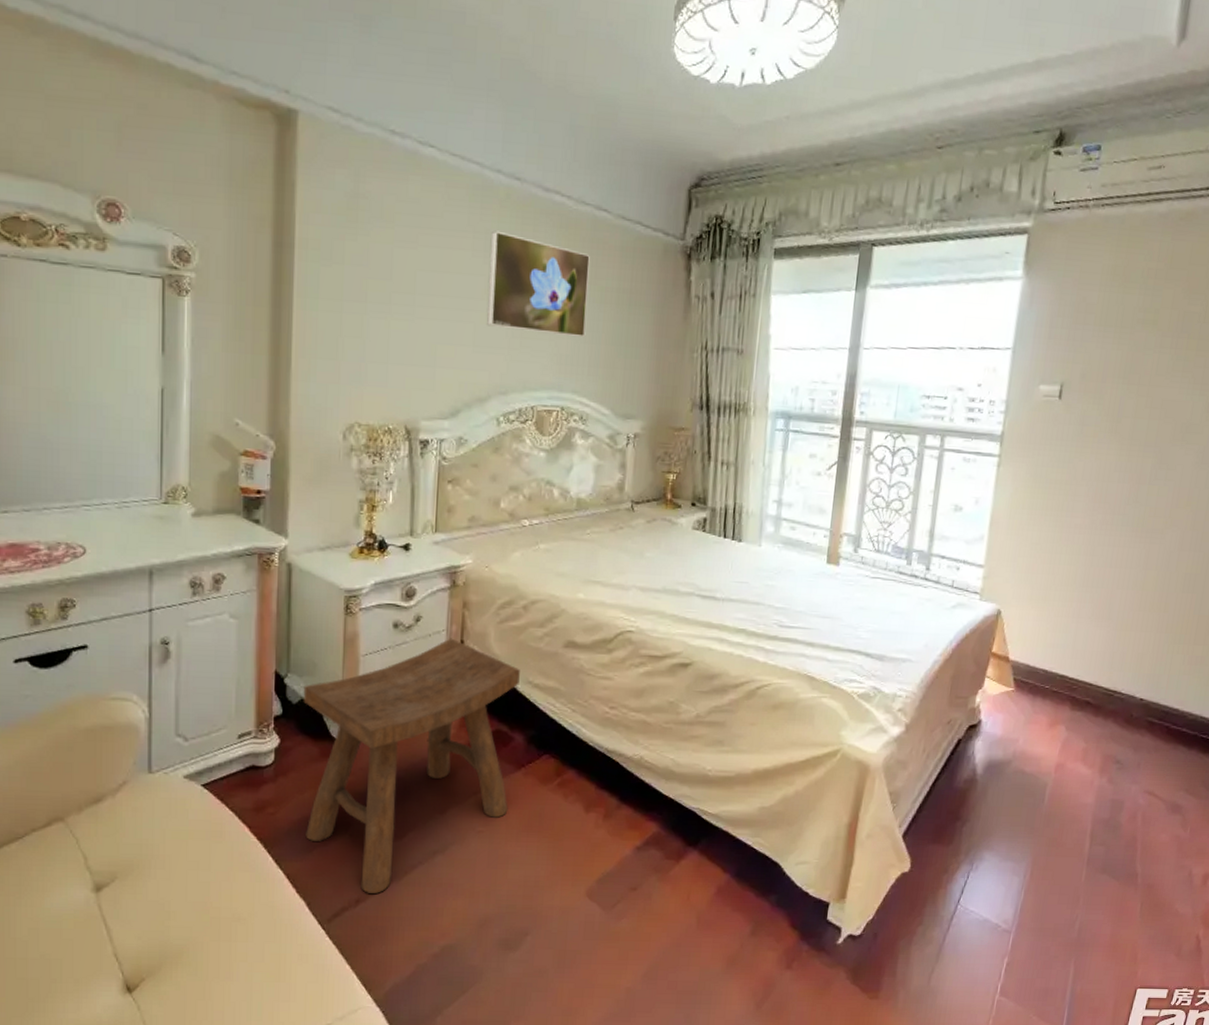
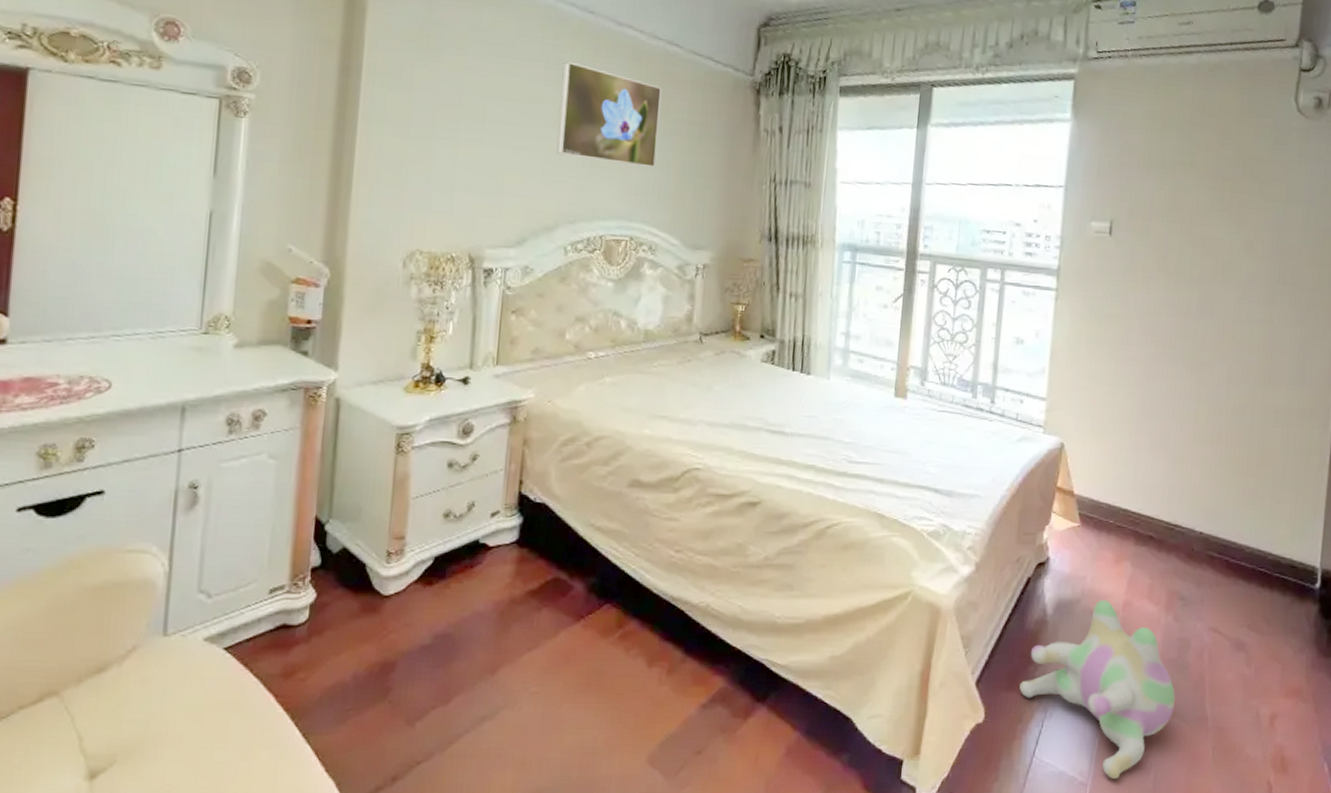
stool: present [303,638,520,893] -> none [339,478,582,769]
plush toy: none [946,761,1106,928] -> present [1019,599,1176,779]

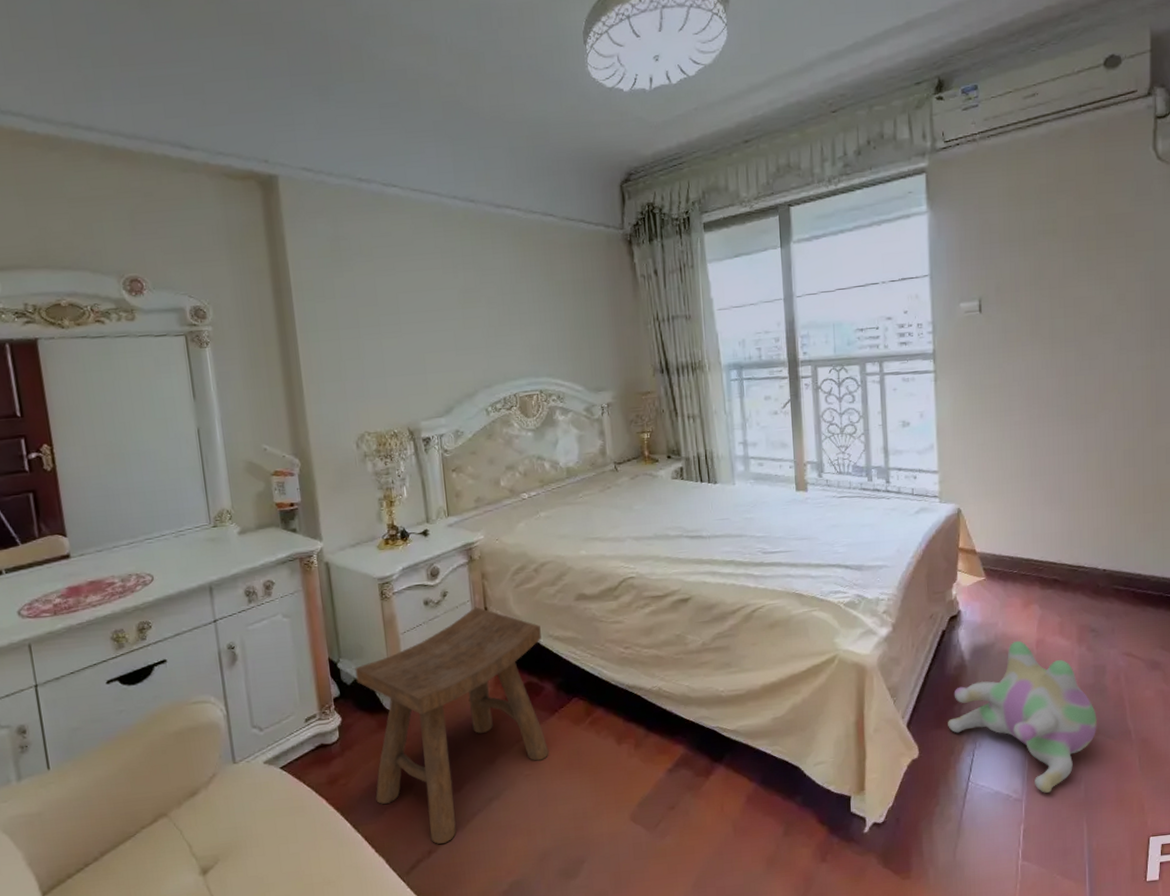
stool: none [339,478,582,769] -> present [355,606,549,844]
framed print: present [557,61,662,168] -> none [456,248,551,331]

